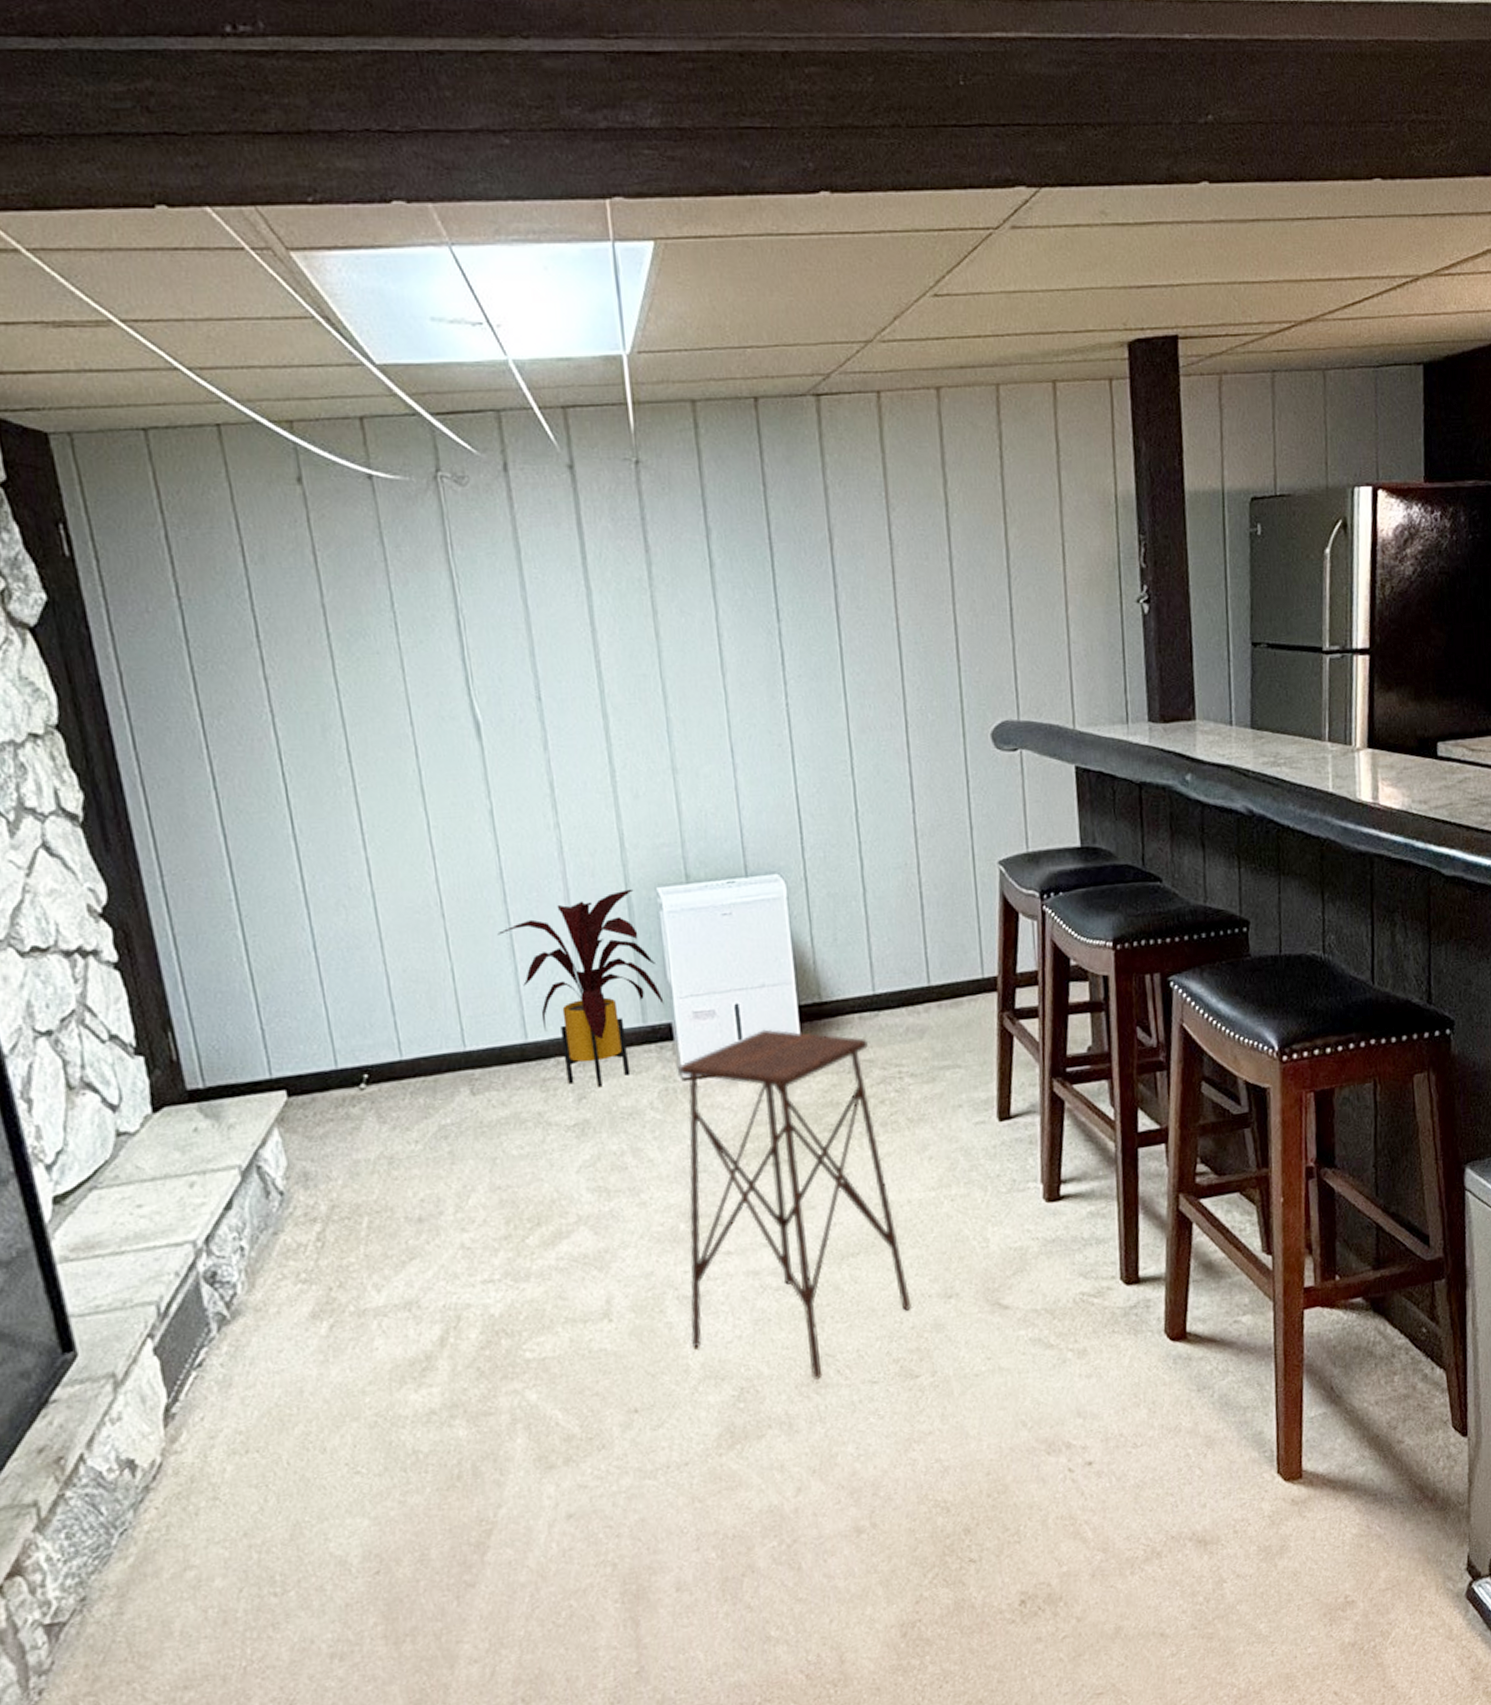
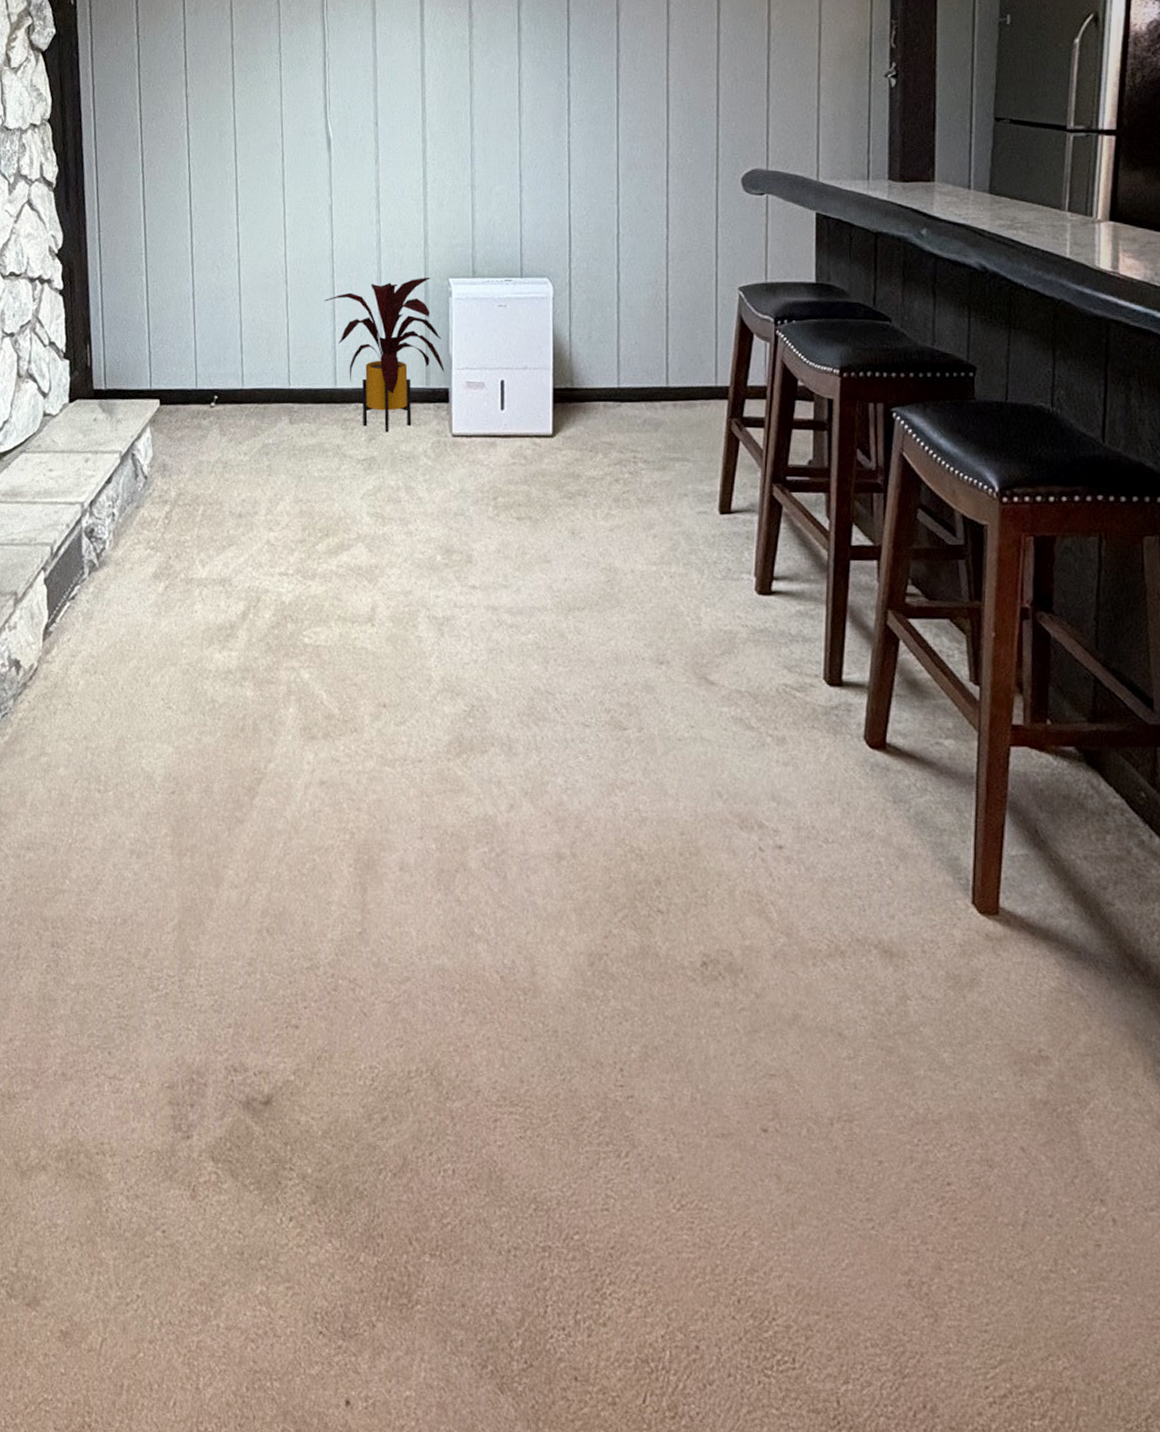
side table: present [678,1029,911,1381] -> none [435,404,626,713]

